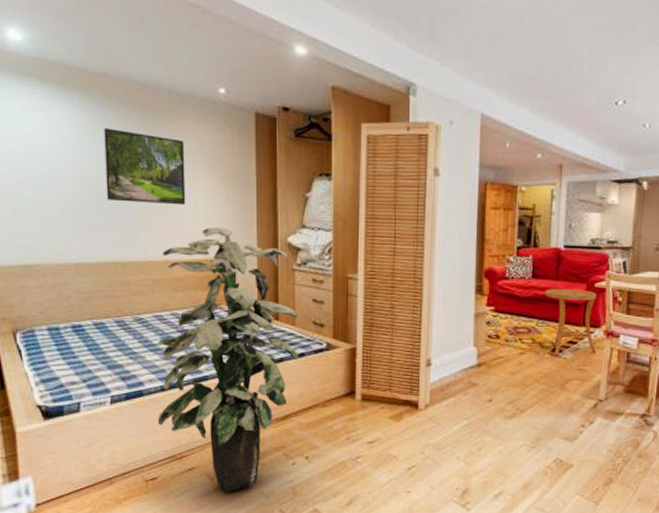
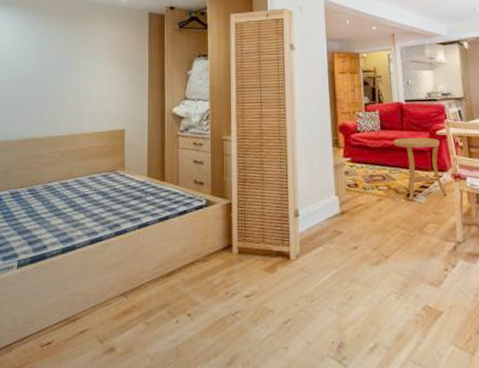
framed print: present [104,128,186,205] -> none [31,33,94,89]
indoor plant: present [157,227,299,492] -> none [56,103,182,355]

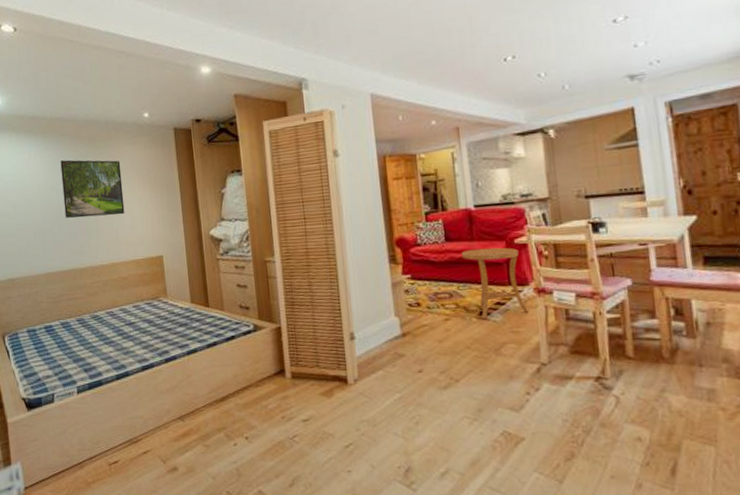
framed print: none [31,33,94,89] -> present [60,160,125,218]

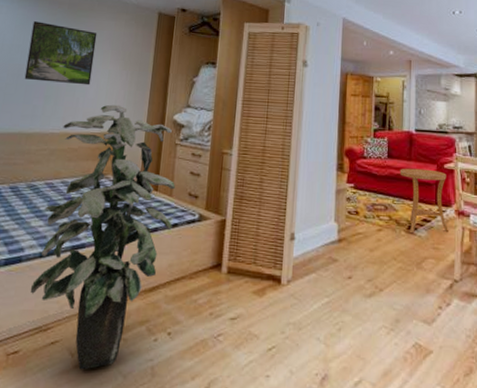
indoor plant: none [109,229,230,474] -> present [30,104,175,370]

